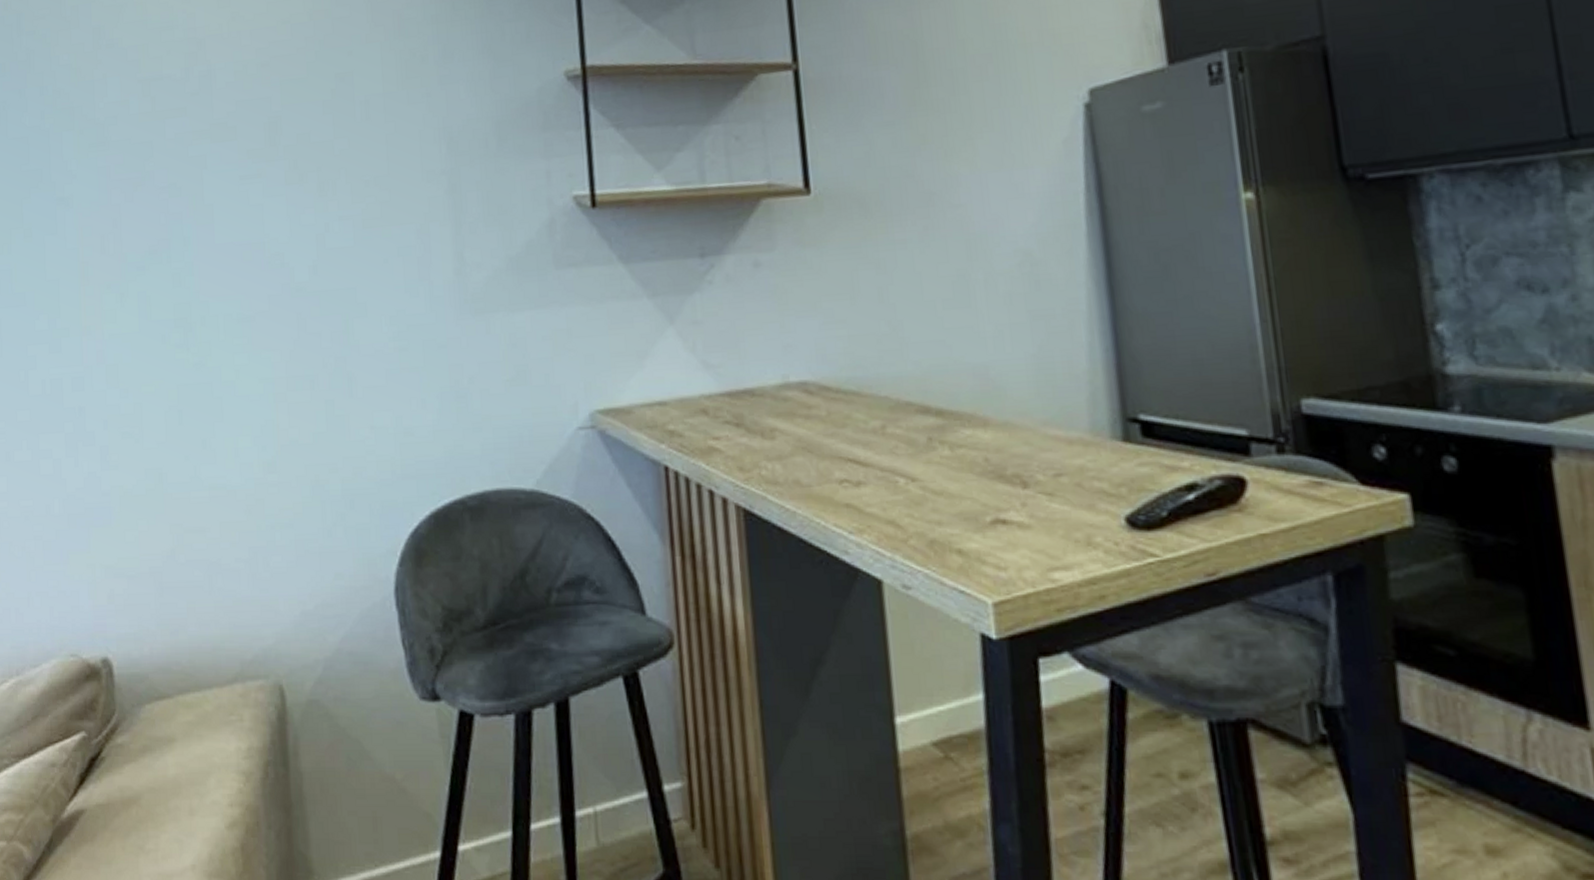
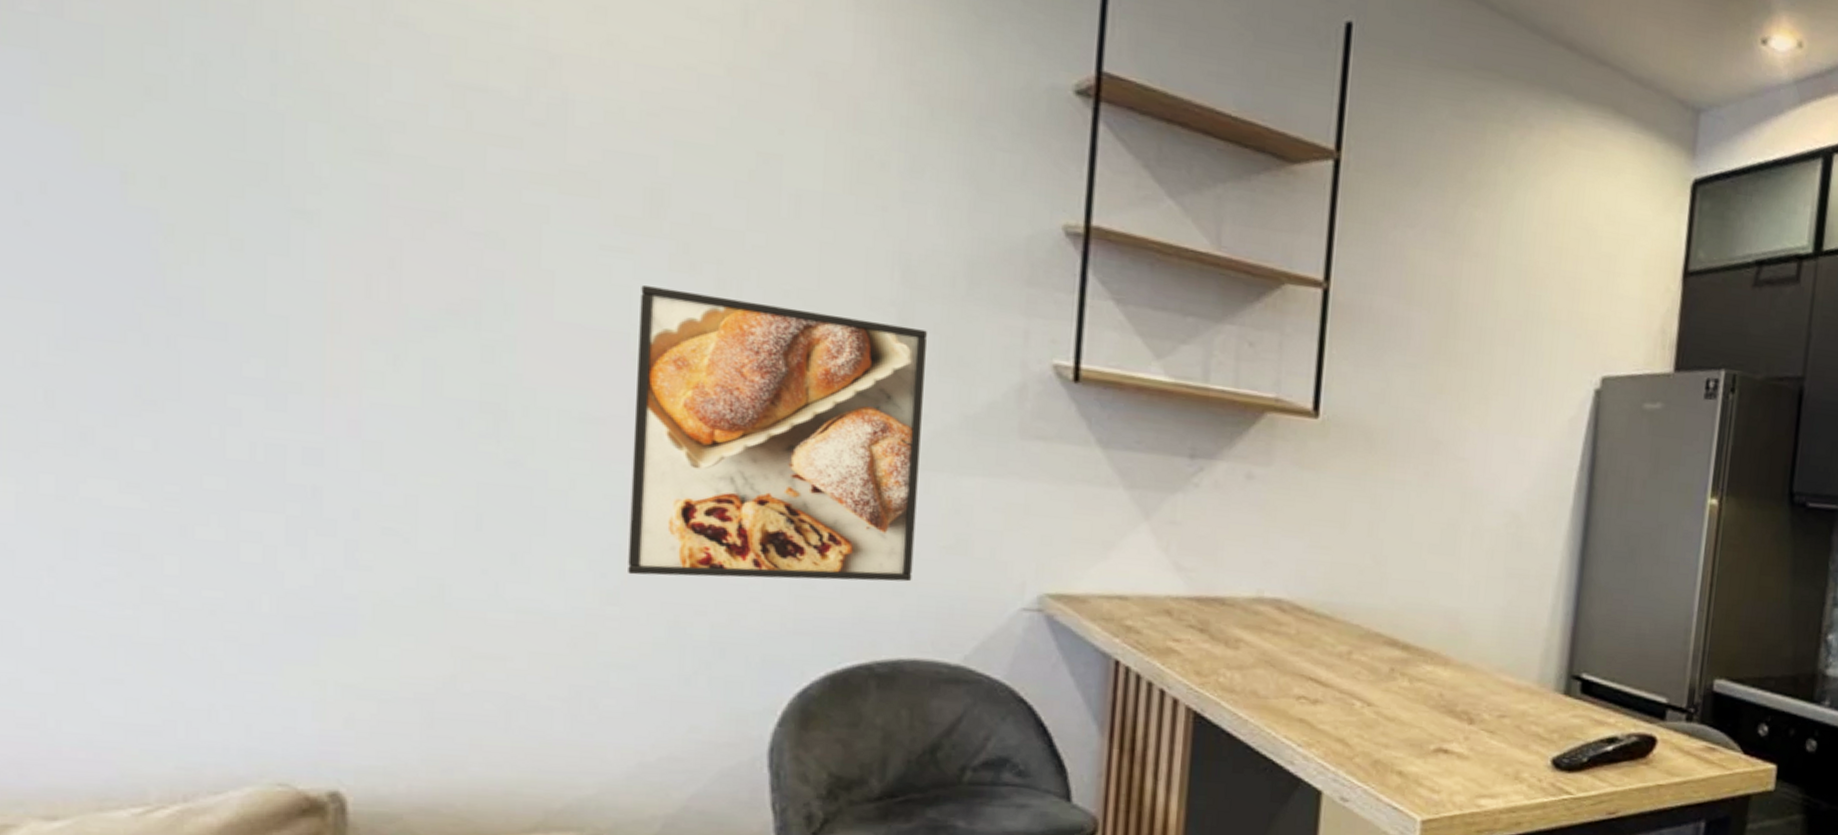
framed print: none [269,189,486,445] -> present [628,285,927,582]

